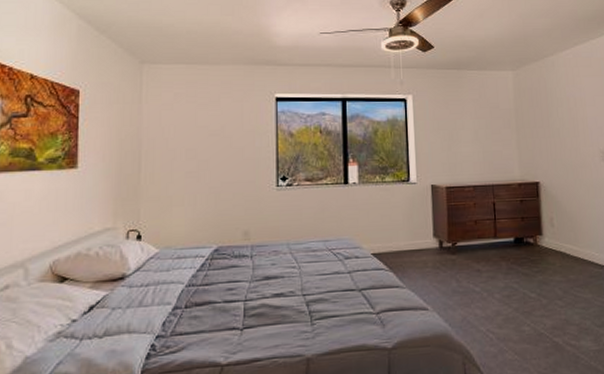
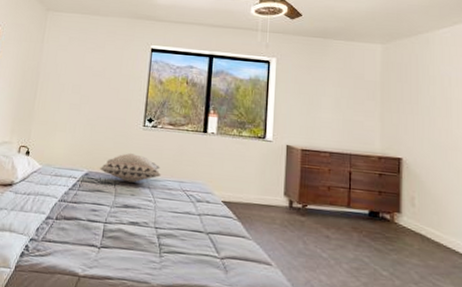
decorative pillow: none [231,218,303,251] -> present [100,153,161,183]

